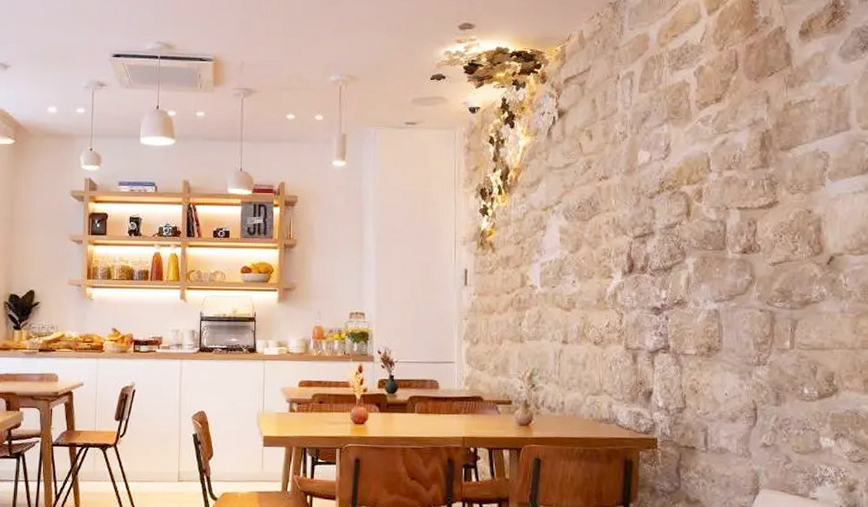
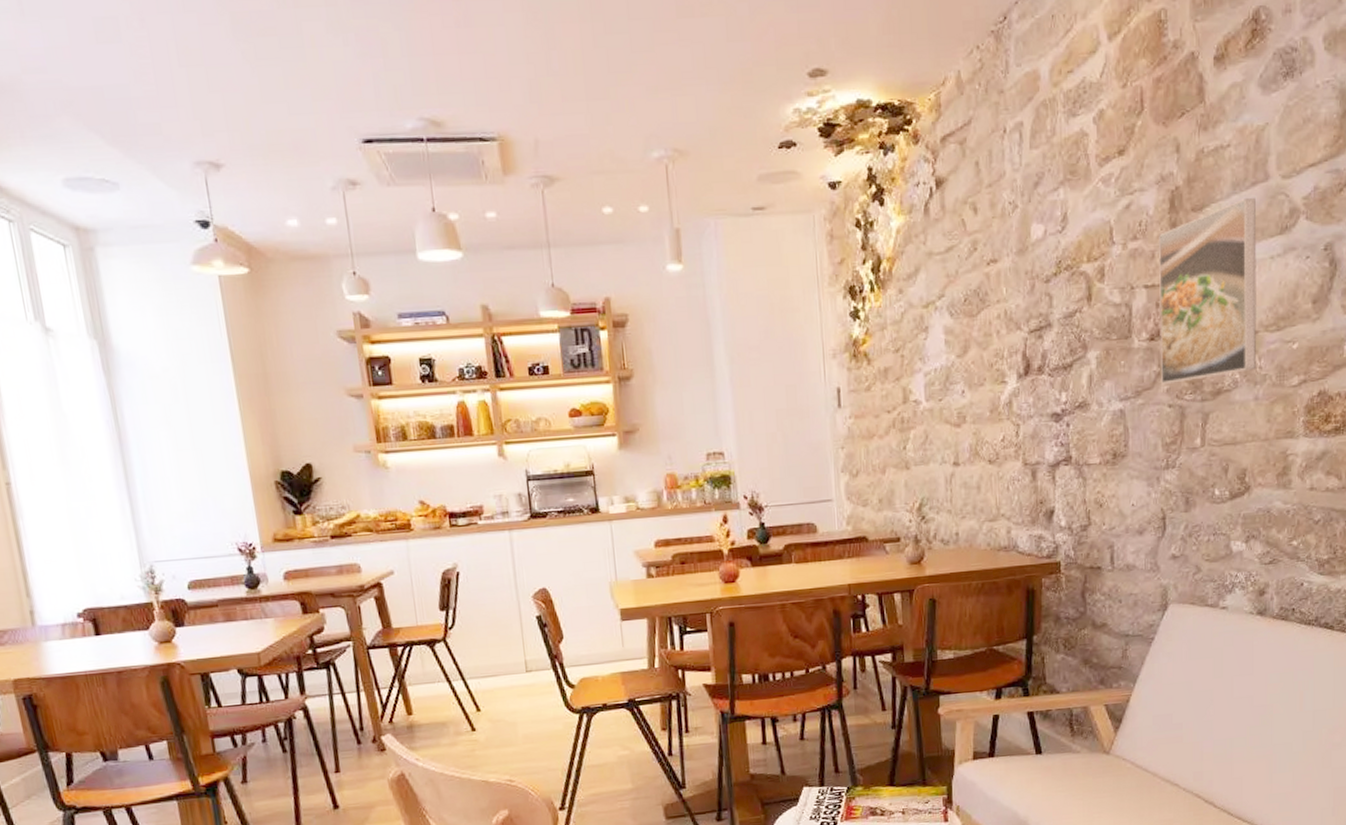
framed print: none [751,142,841,291] -> present [1159,197,1257,384]

